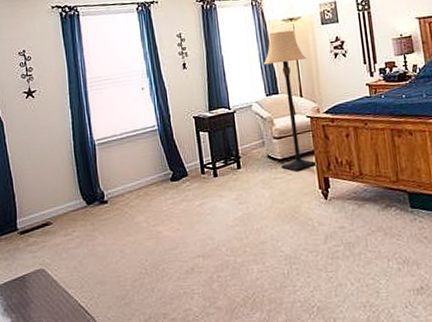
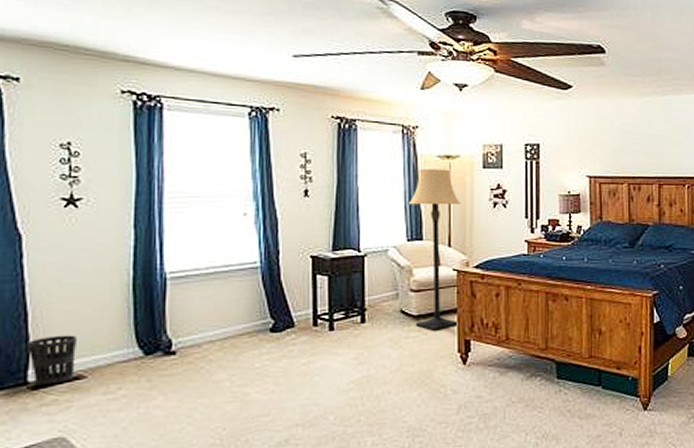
wastebasket: none [13,192,46,231] -> present [26,335,76,386]

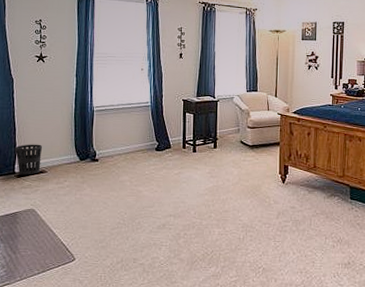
lamp: present [409,168,461,331] -> none [249,39,285,157]

